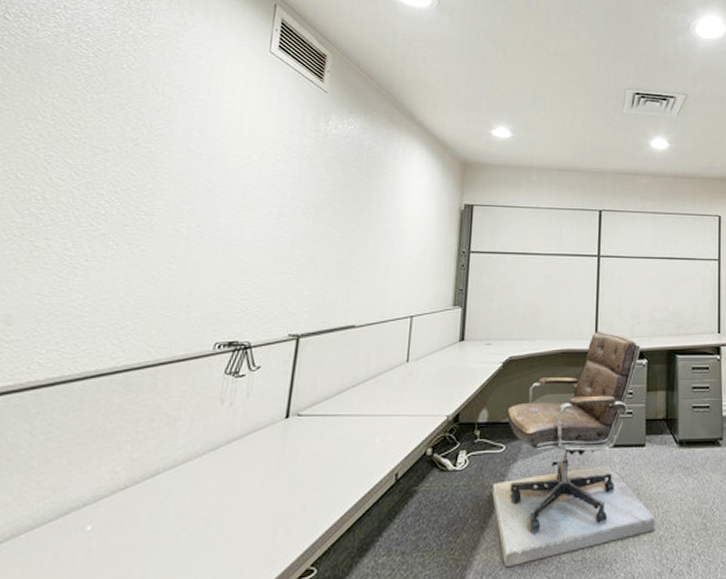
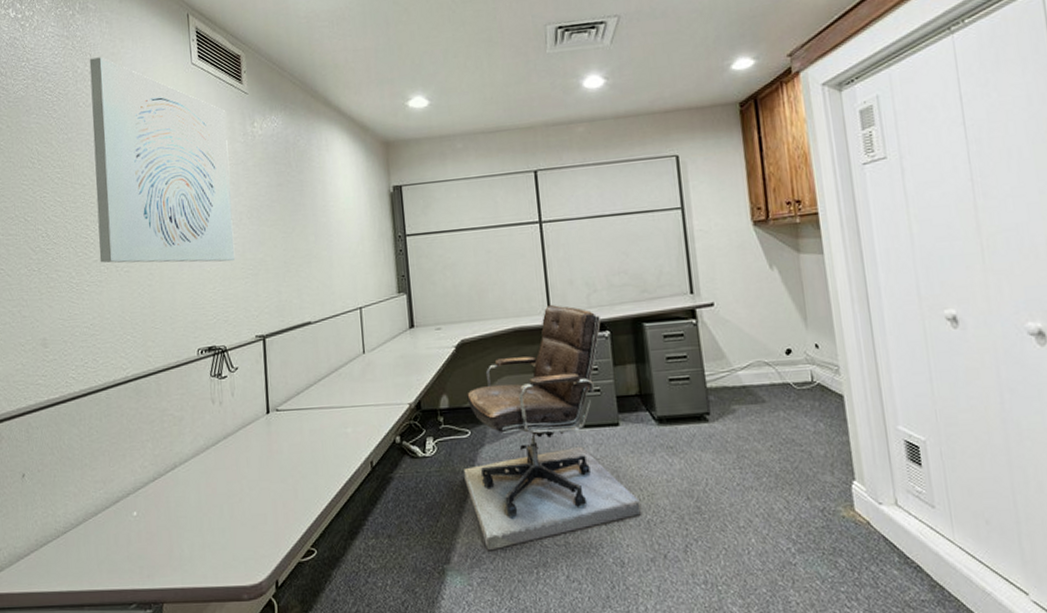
wall art: none [109,23,299,254] -> present [89,57,235,263]

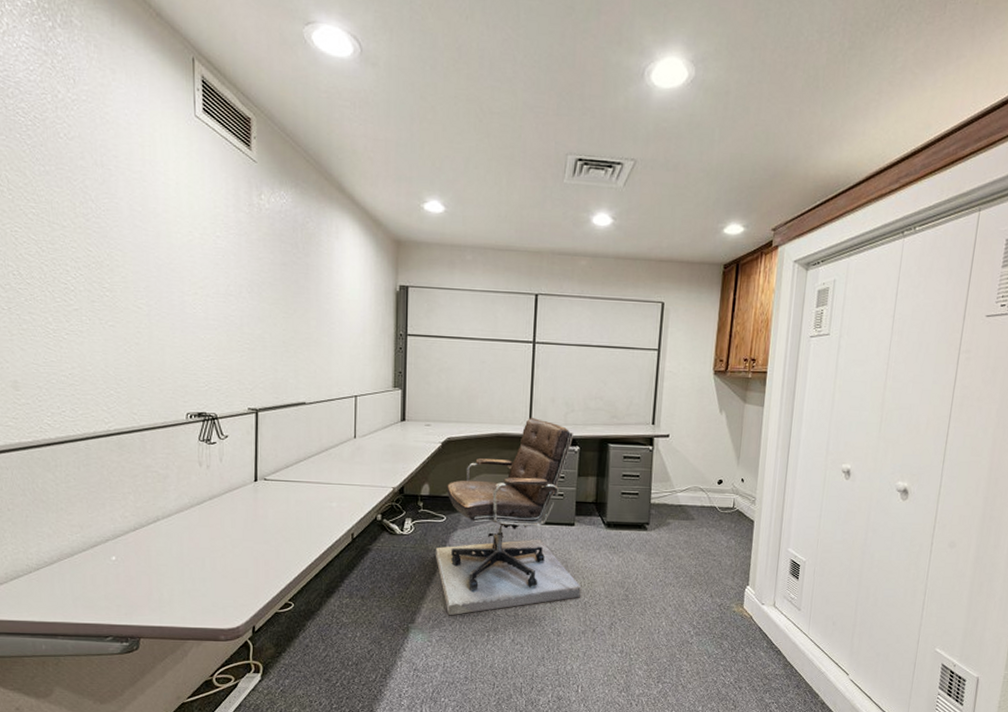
wall art: present [89,57,235,263] -> none [72,84,232,332]

